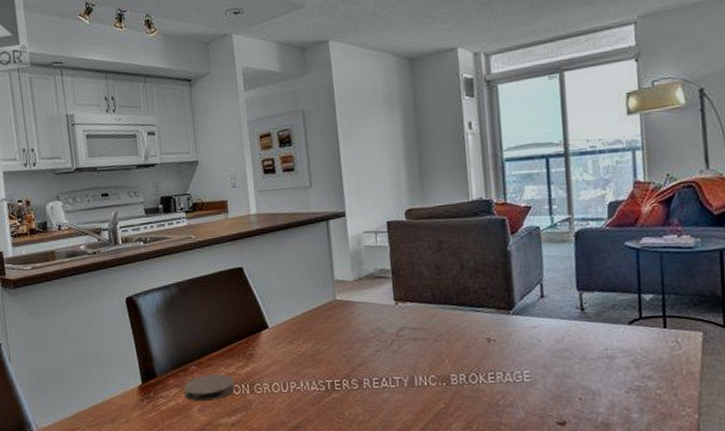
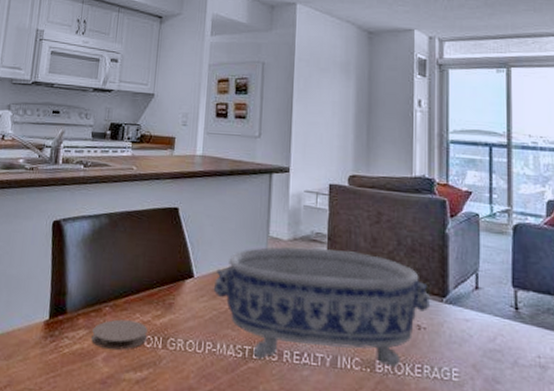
decorative bowl: none [288,281,497,389] -> present [213,246,430,367]

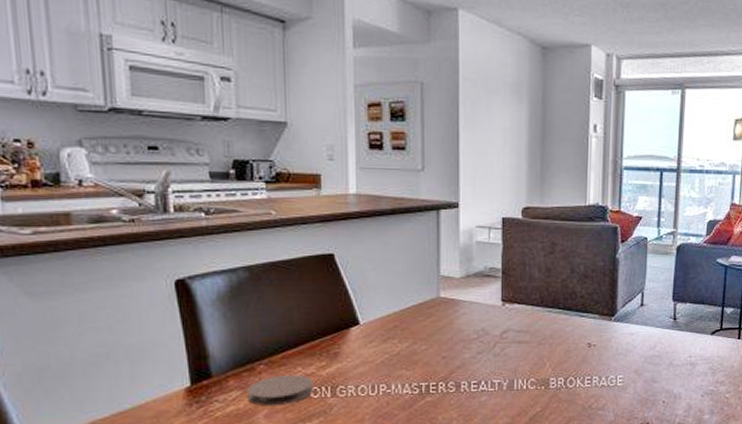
decorative bowl: present [213,246,430,367] -> none [382,282,600,393]

